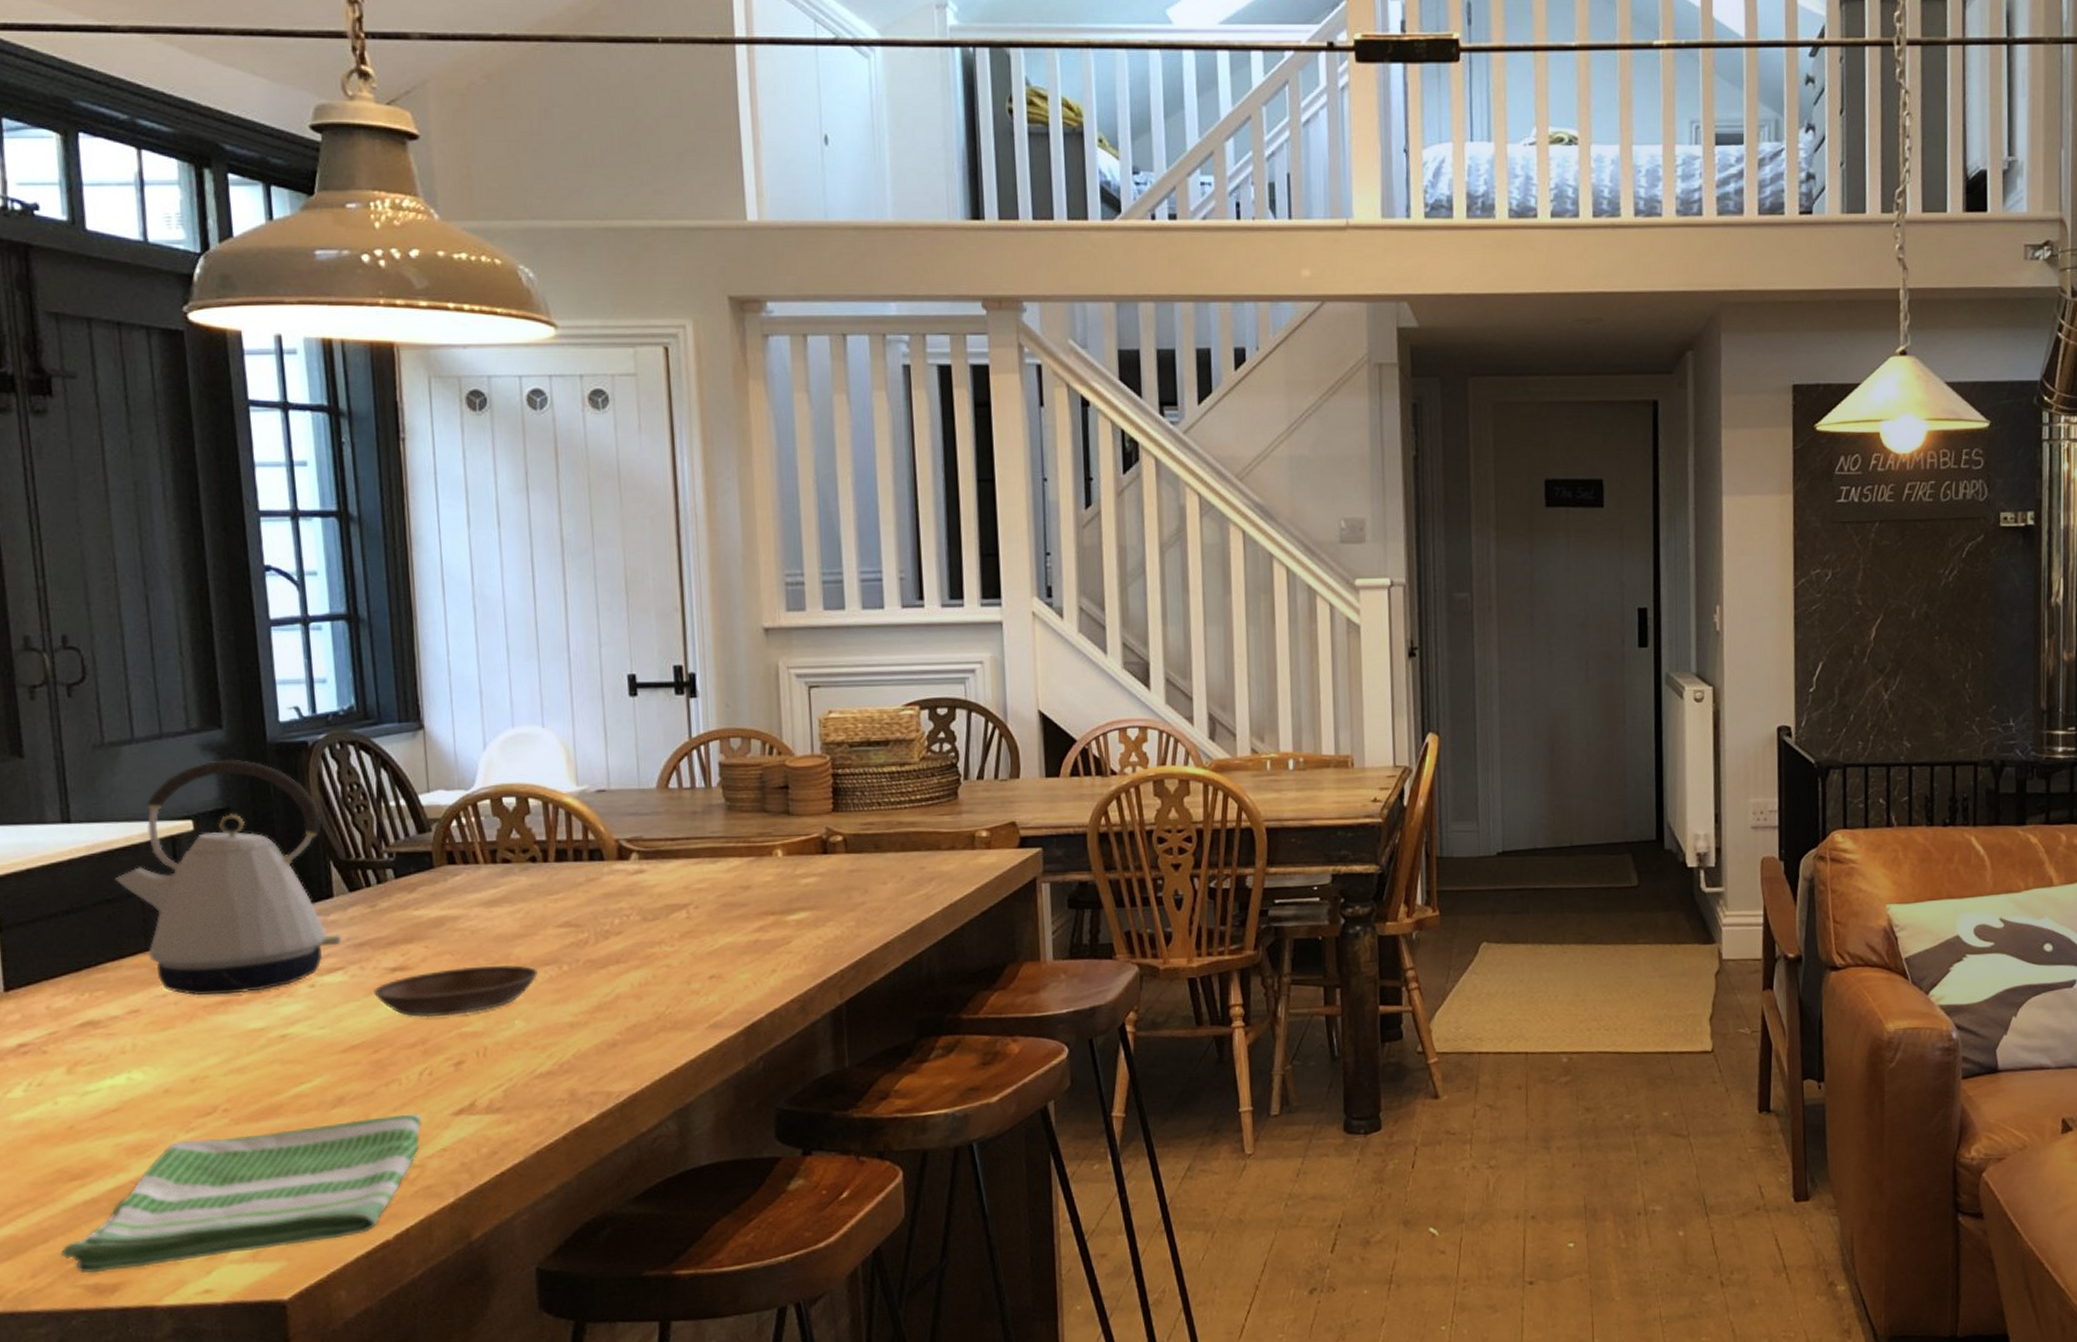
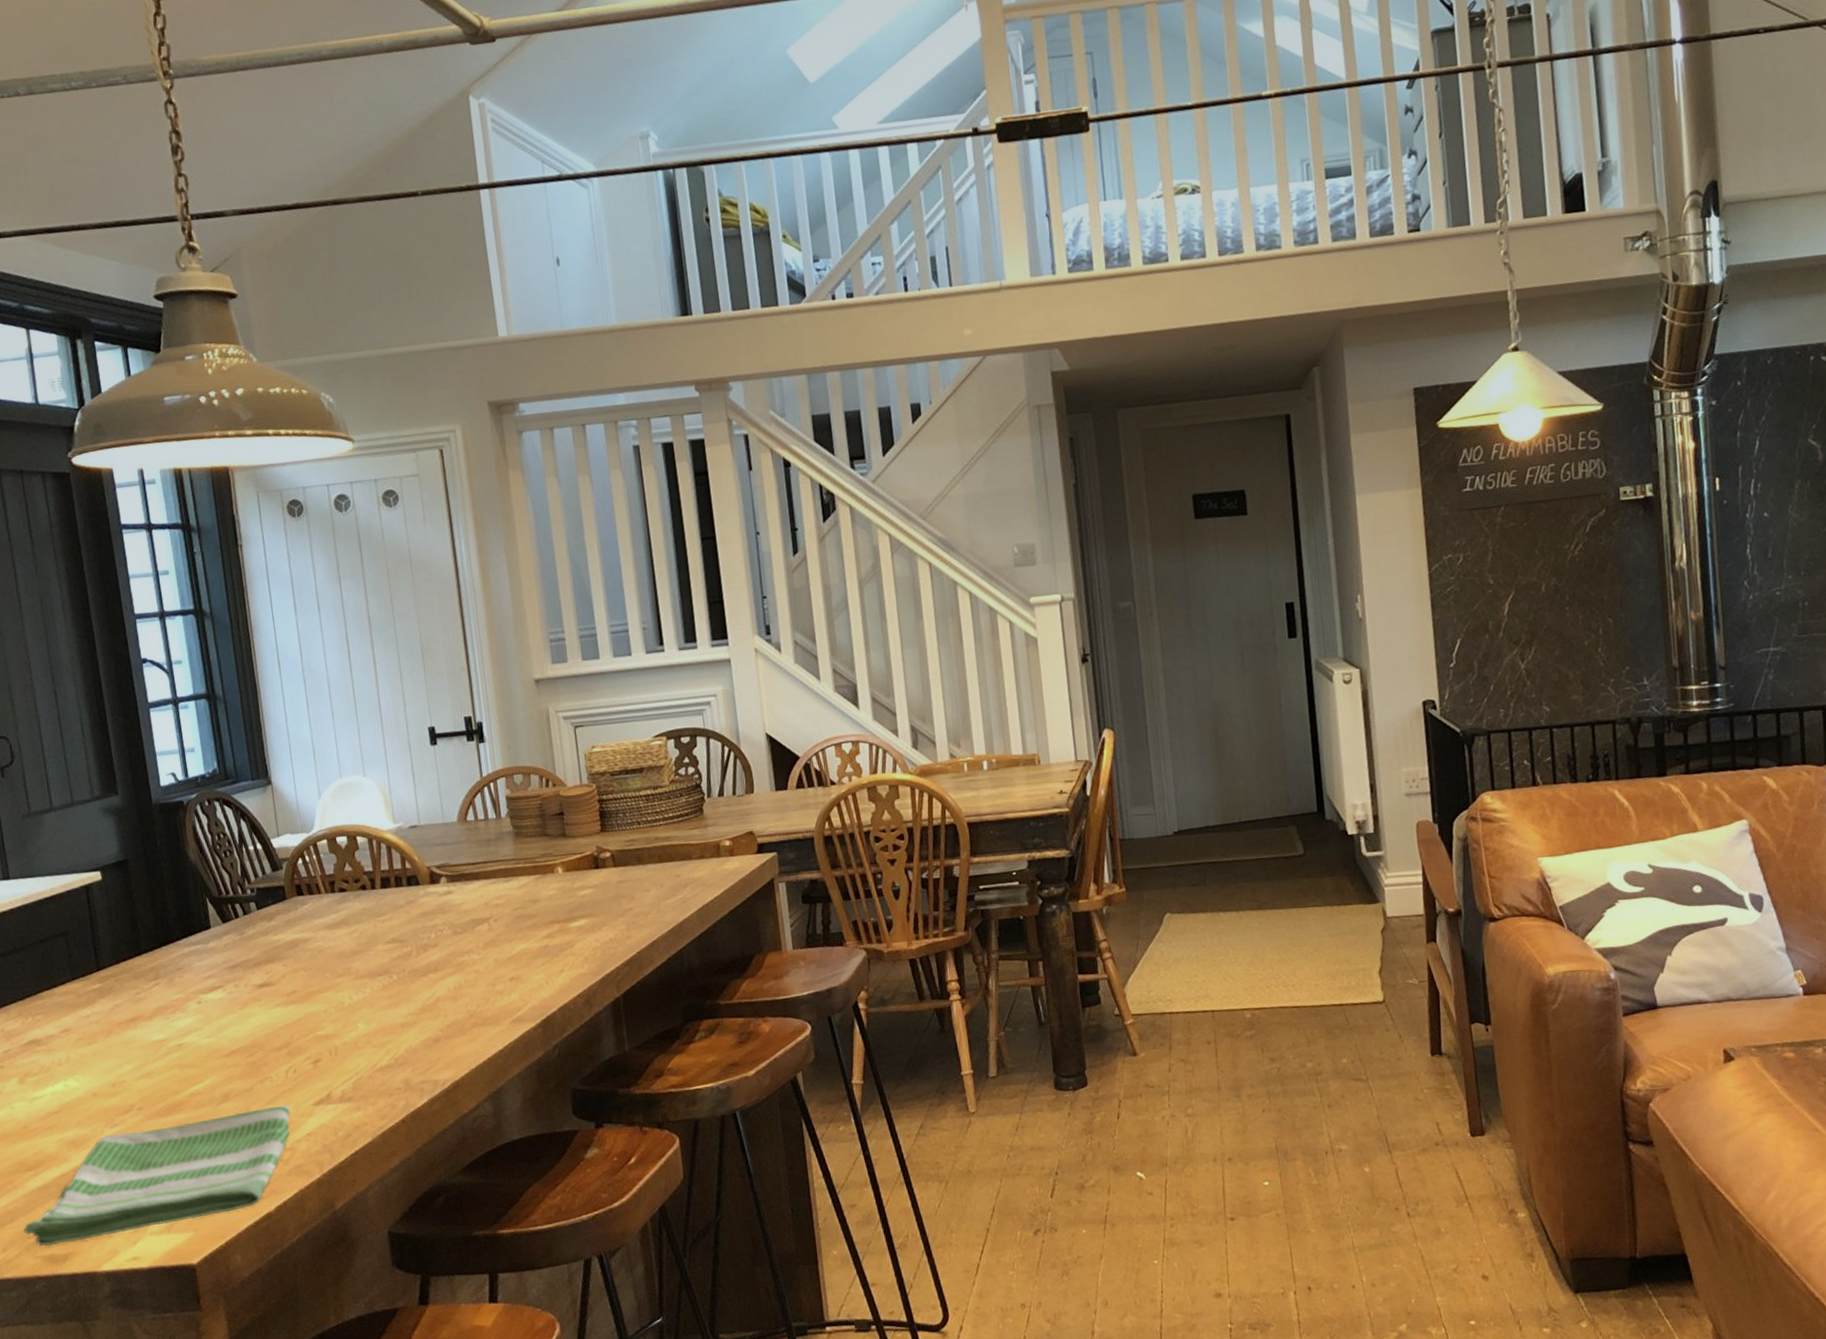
kettle: present [114,759,342,996] -> none [45,819,220,1015]
saucer: present [373,964,539,1018] -> none [246,977,374,1025]

